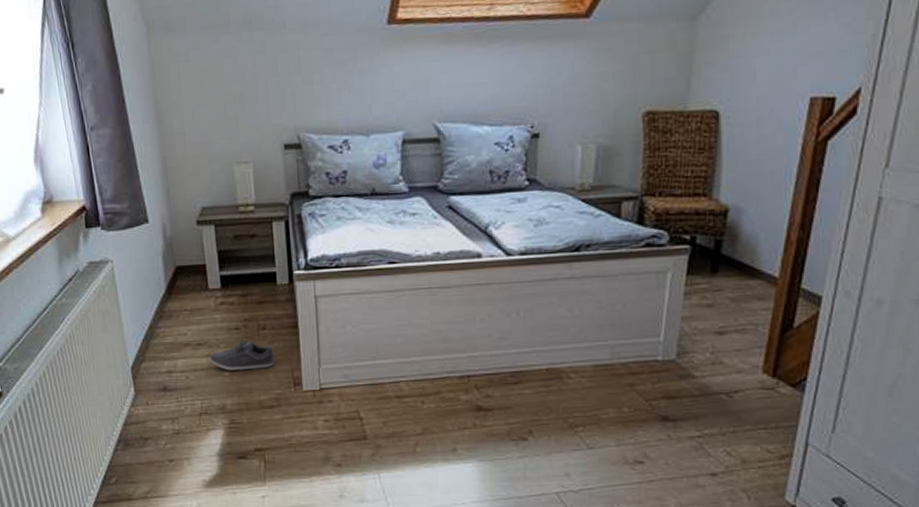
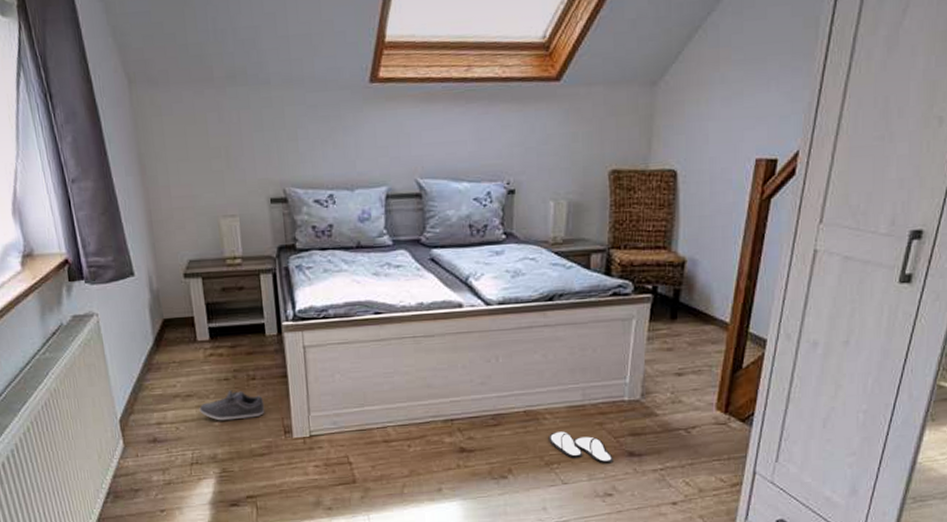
slippers: none [573,392,645,429] -> present [549,431,613,464]

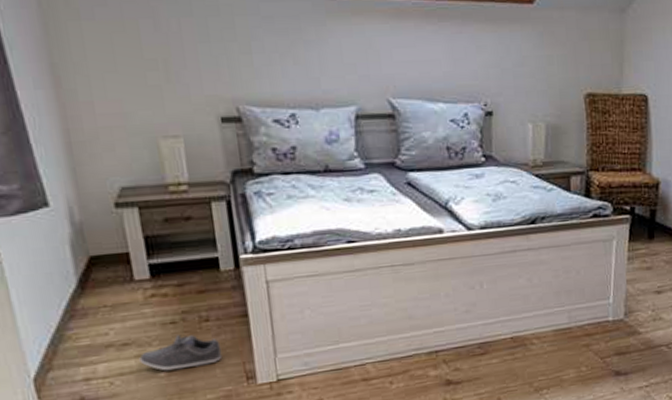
slippers: present [549,431,613,464] -> none [537,355,601,386]

